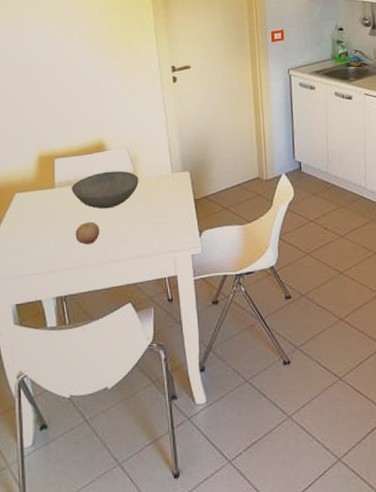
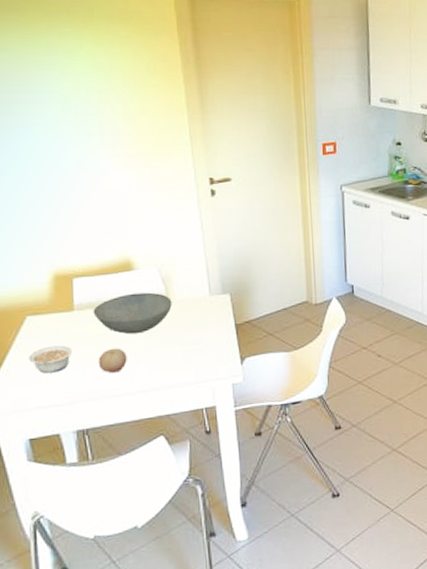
legume: none [17,219,54,245] -> present [29,345,73,373]

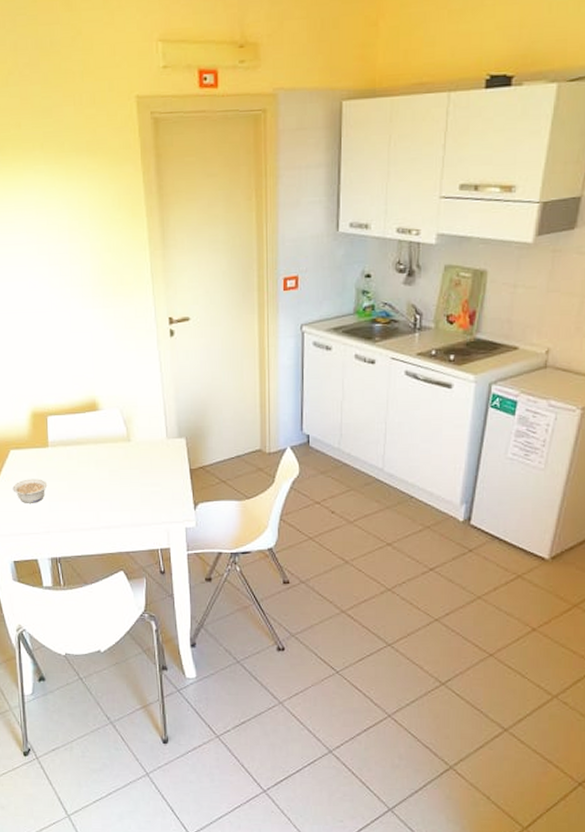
bowl: present [93,292,172,334] -> none [64,433,132,473]
fruit: present [98,348,127,373] -> none [68,485,93,508]

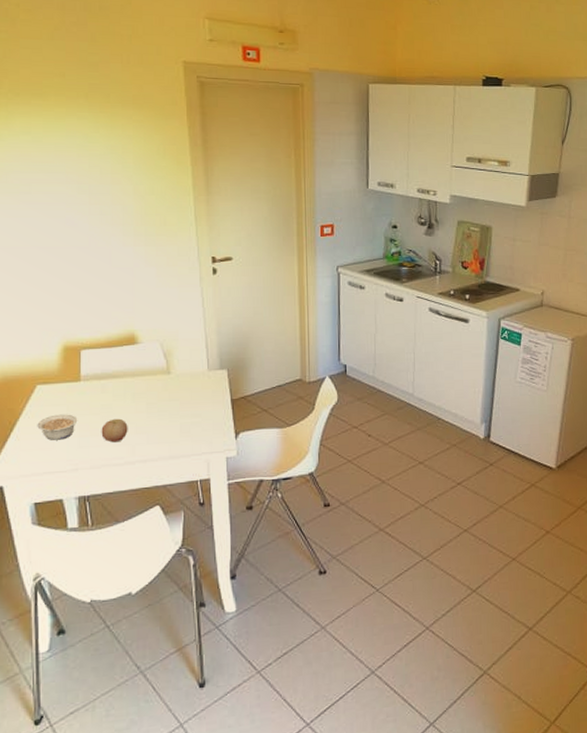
fruit: none [68,485,93,508] -> present [101,418,128,443]

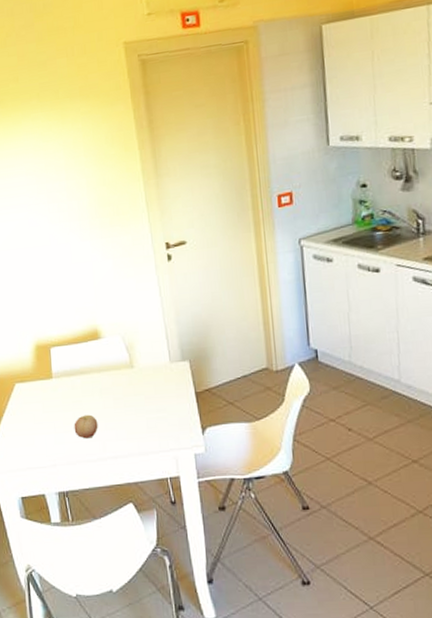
legume: present [37,414,78,440] -> none [18,411,53,437]

